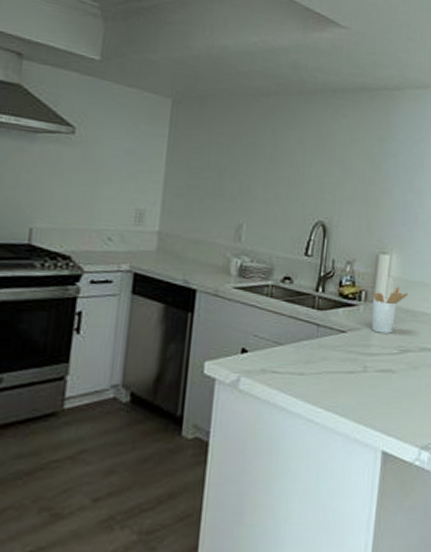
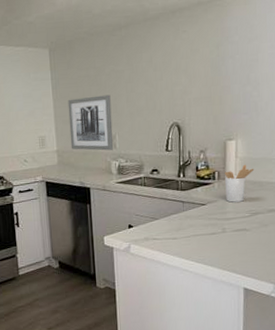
wall art: none [179,167,244,243] -> present [67,95,114,151]

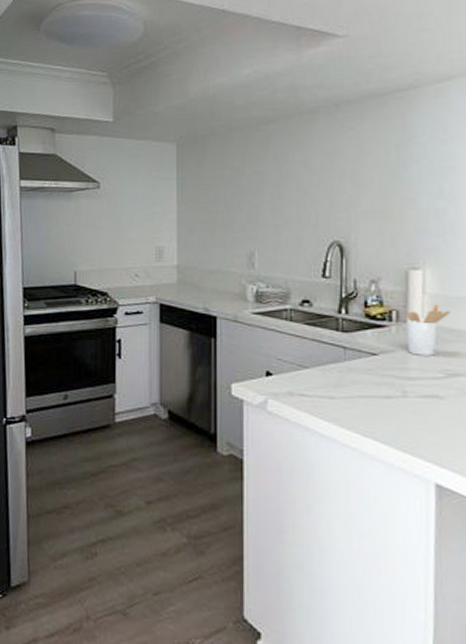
wall art: present [67,95,114,151] -> none [195,201,251,270]

